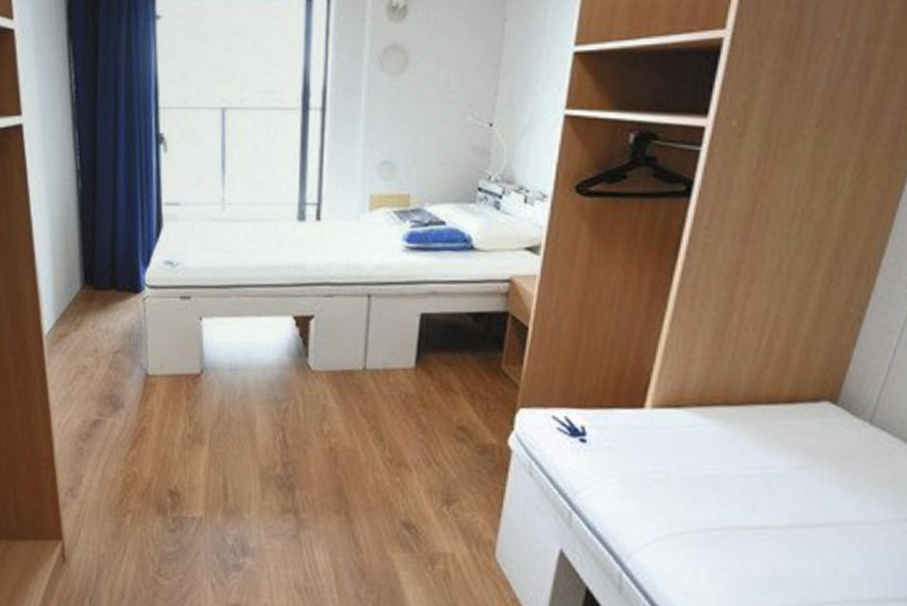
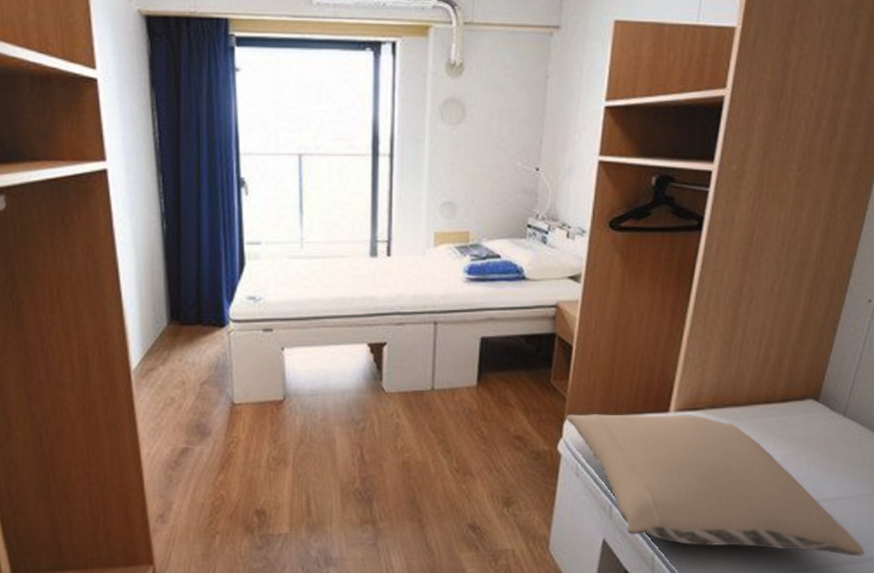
pillow: none [518,405,894,596] -> present [566,413,865,557]

